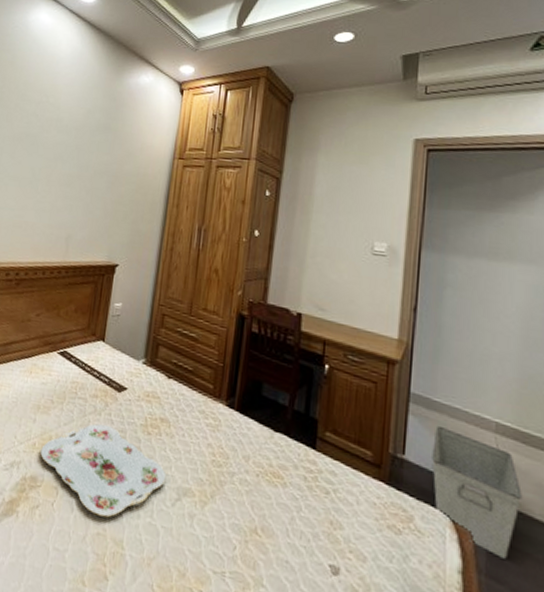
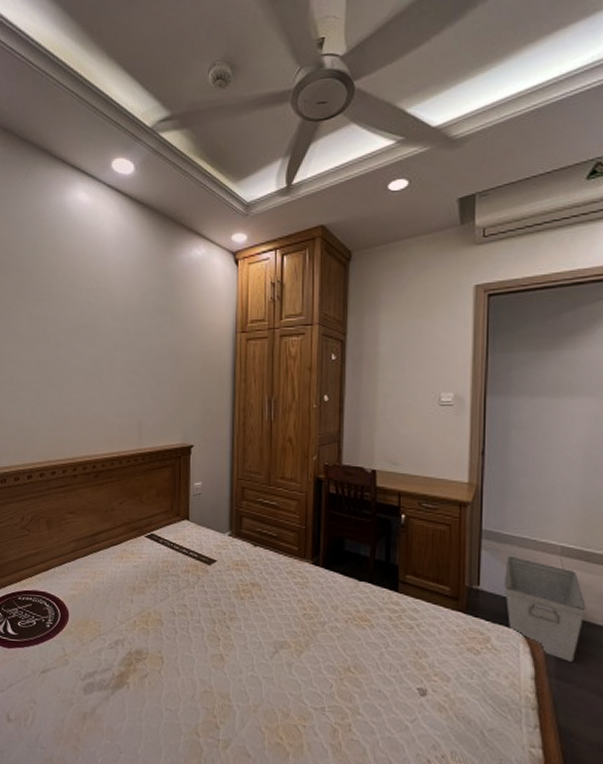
serving tray: present [40,423,166,518] -> none [142,595,263,677]

